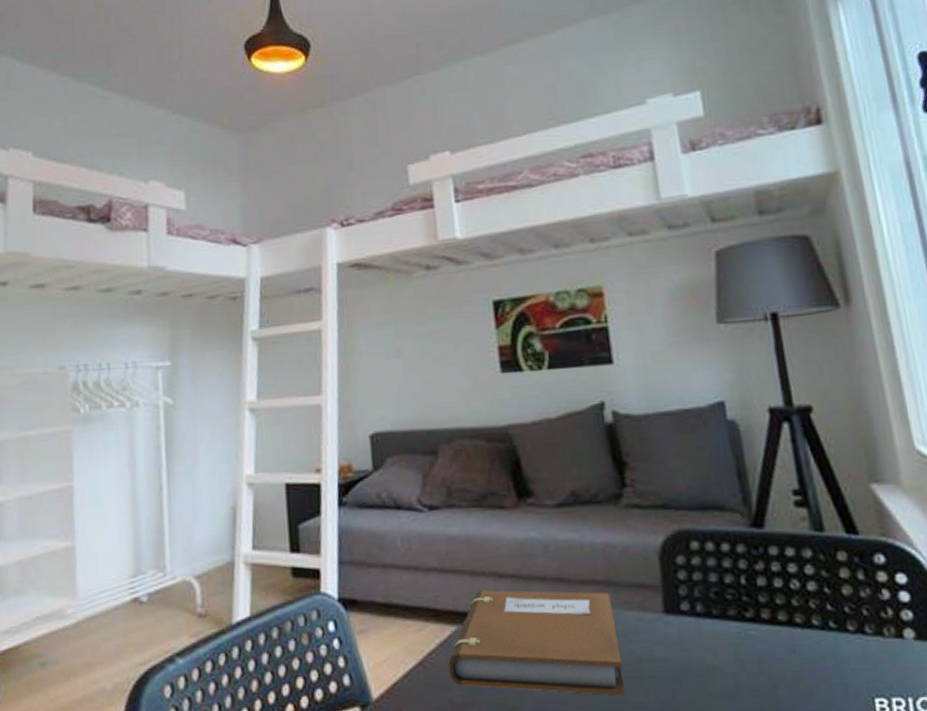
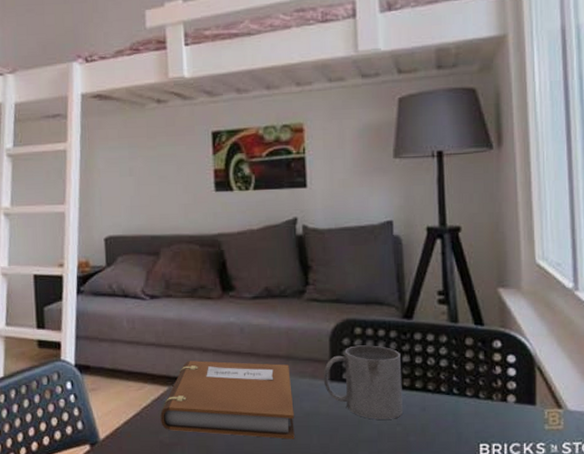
mug: none [655,564,765,666] -> present [323,345,403,420]

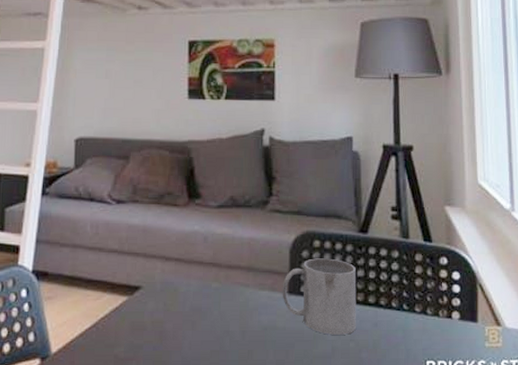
notebook: present [160,361,295,439] -> none [117,270,252,355]

